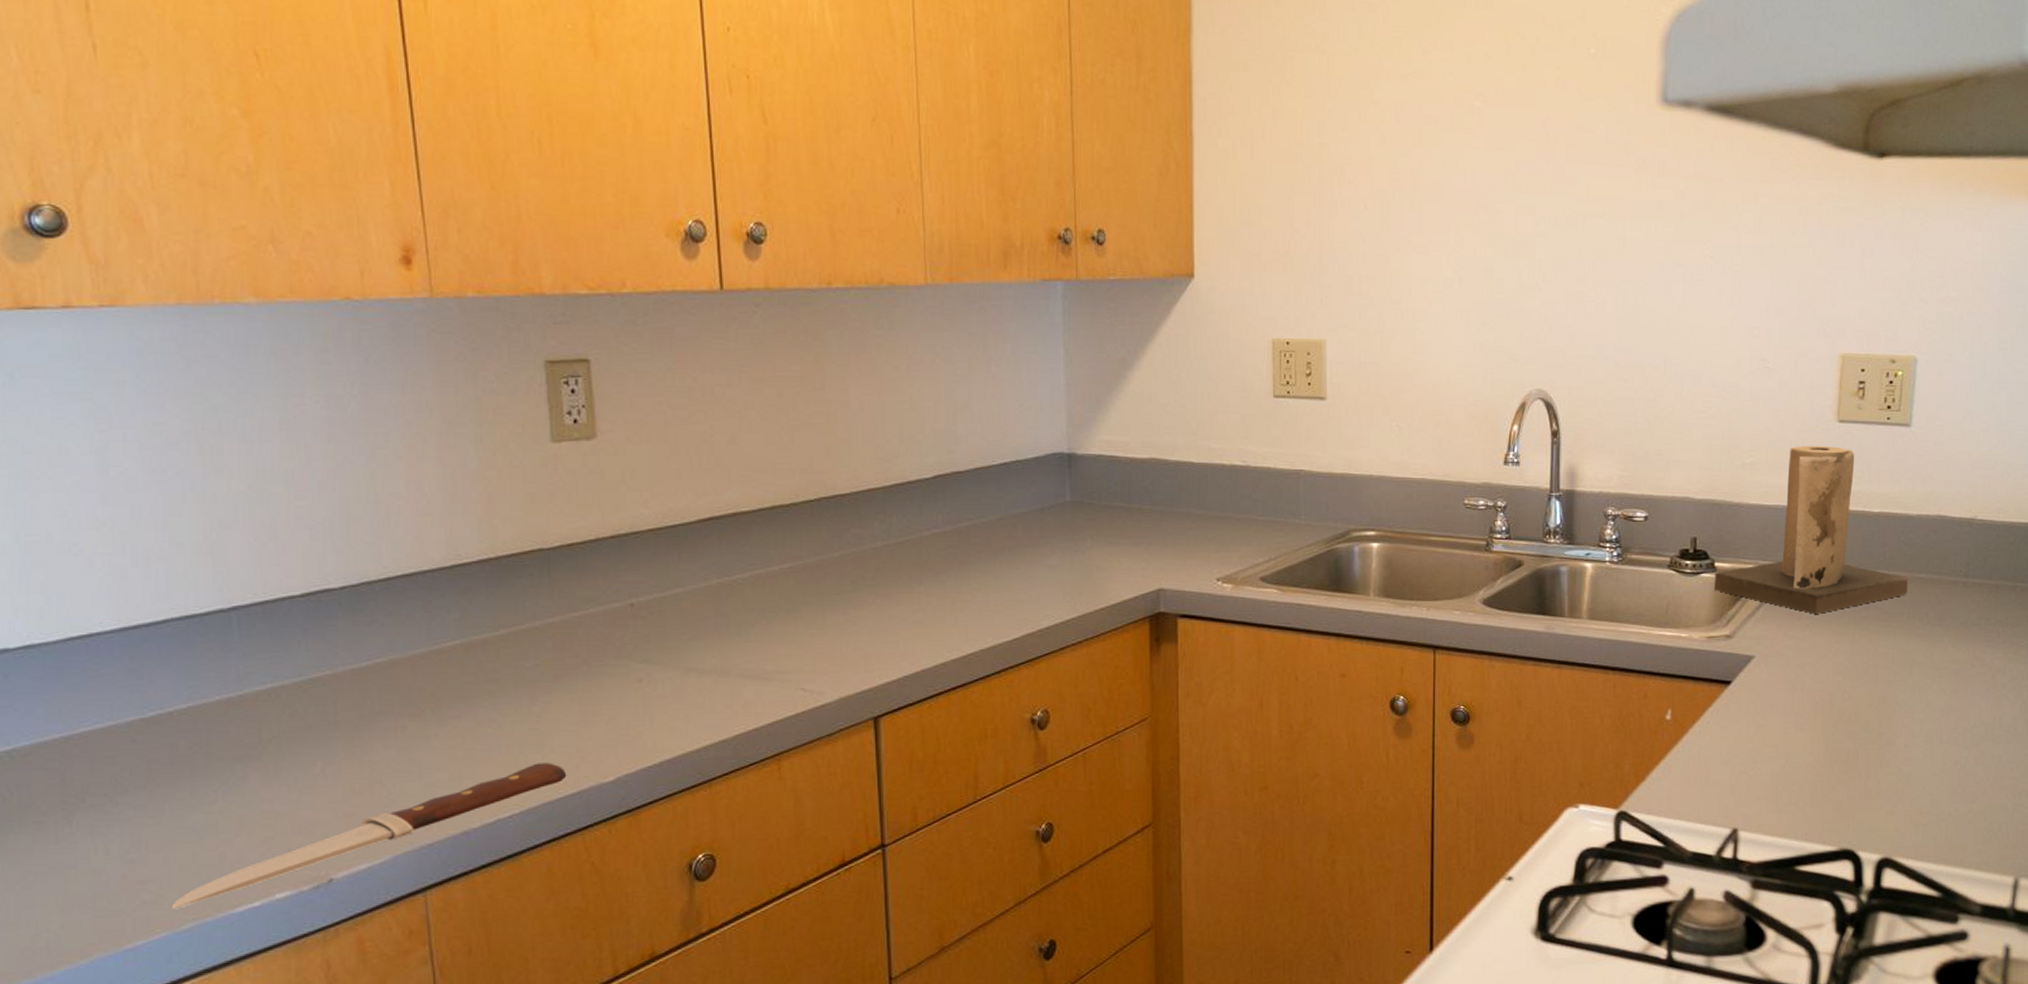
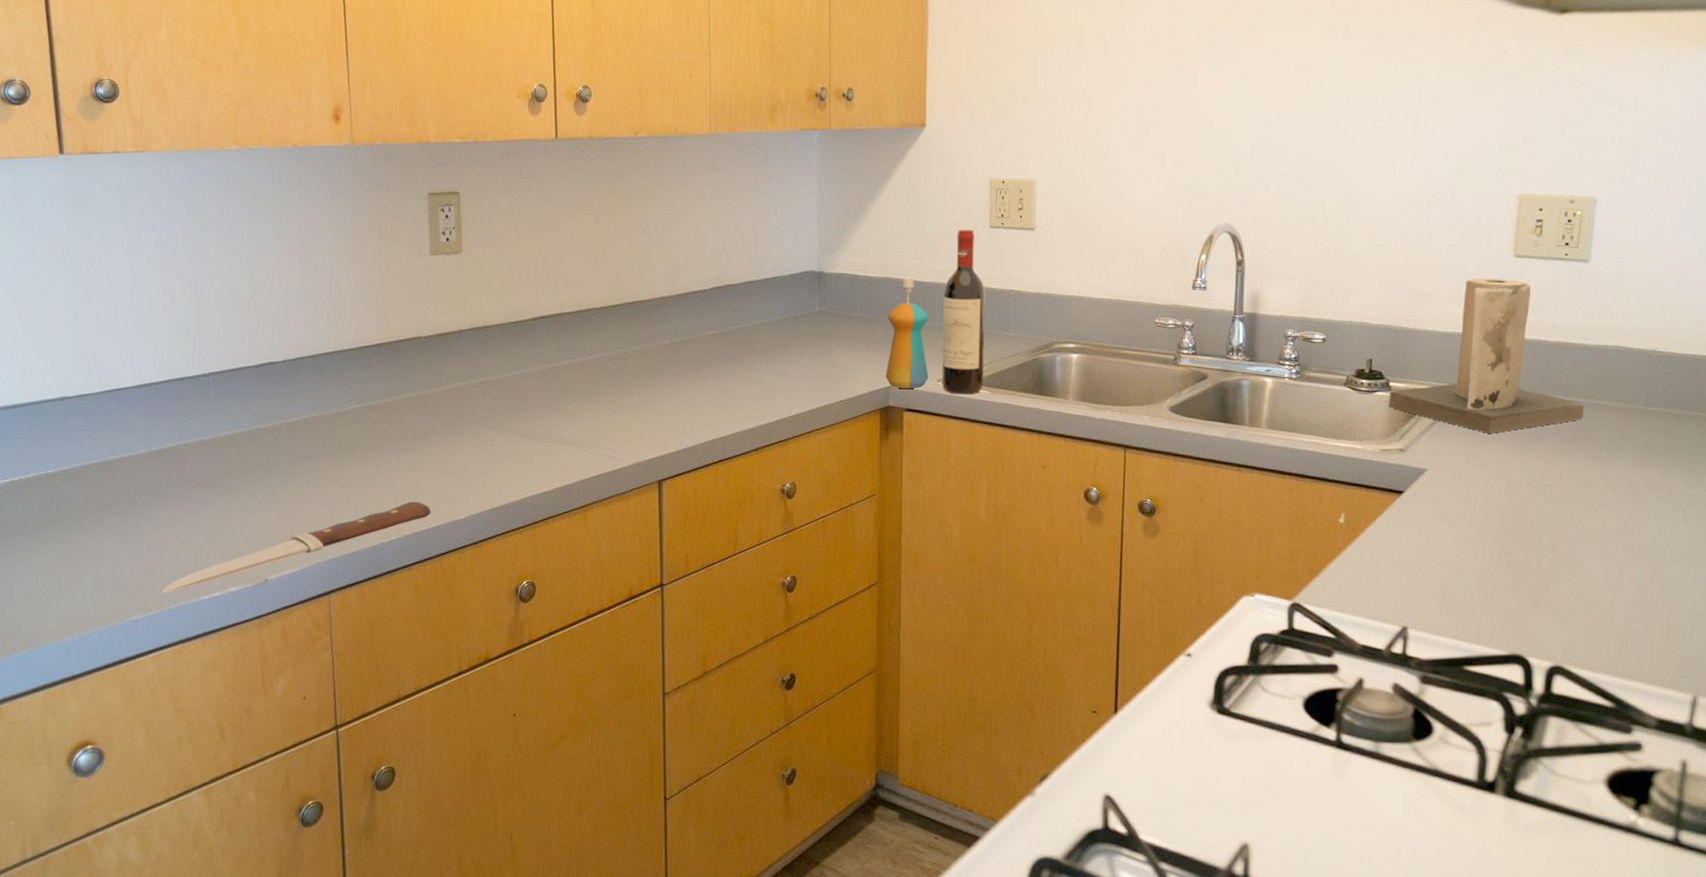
soap dispenser: none [1154,458,1207,592] -> present [885,277,929,390]
wine bottle: none [1221,399,1271,595] -> present [942,229,986,395]

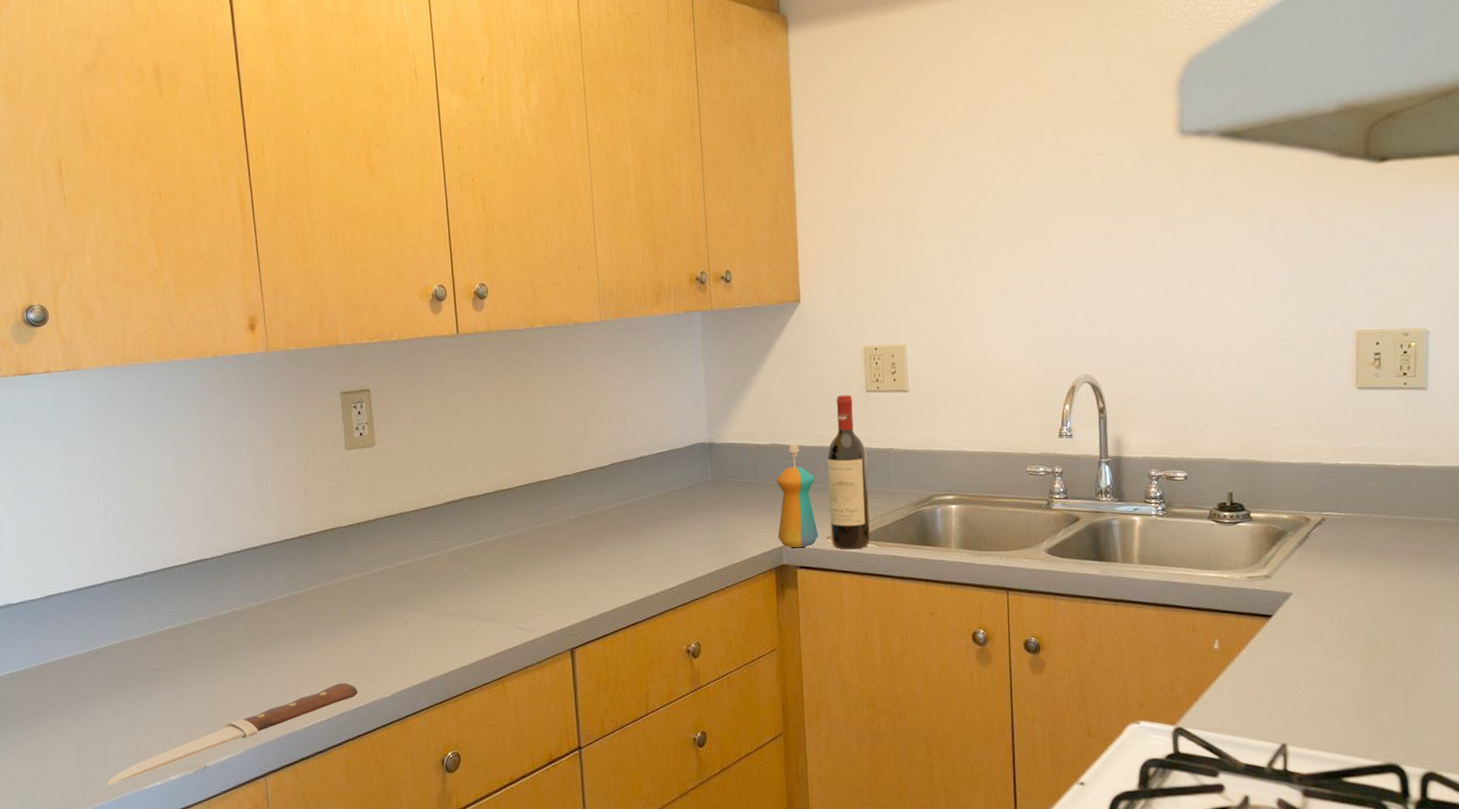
paper towel roll: present [1389,278,1585,434] -> none [1251,409,1435,556]

